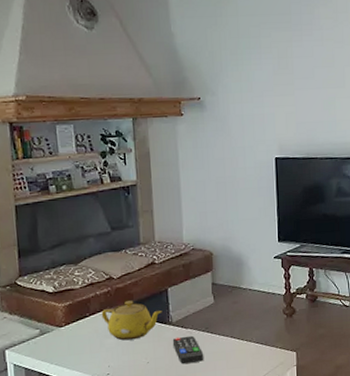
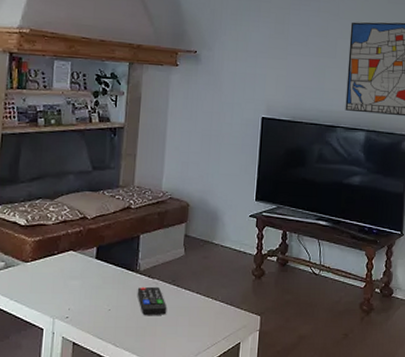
teapot: present [101,300,162,341] -> none [69,243,131,284]

